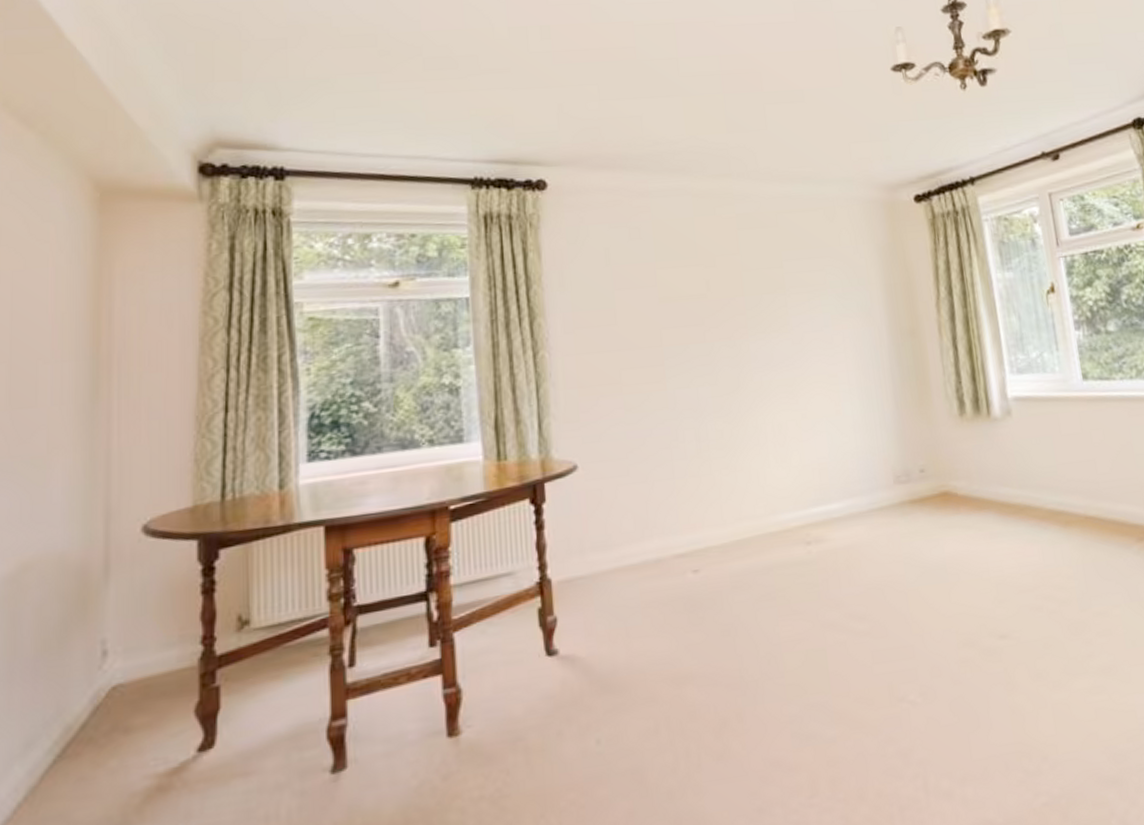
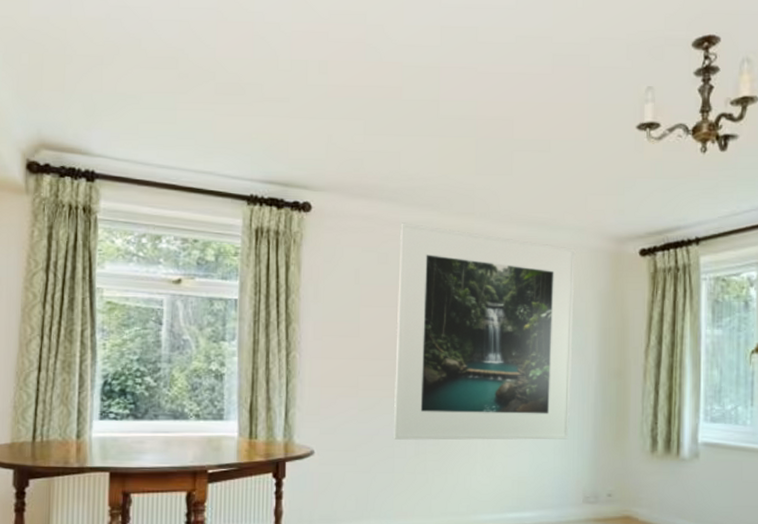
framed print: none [650,191,868,439] -> present [394,222,576,440]

